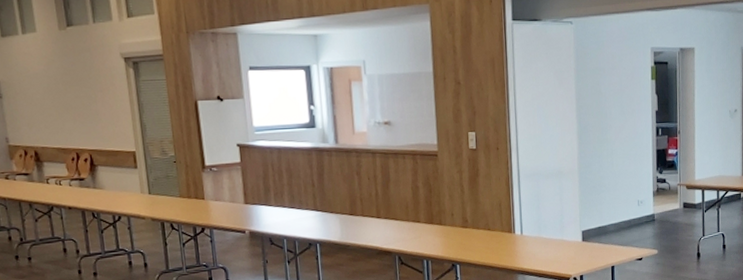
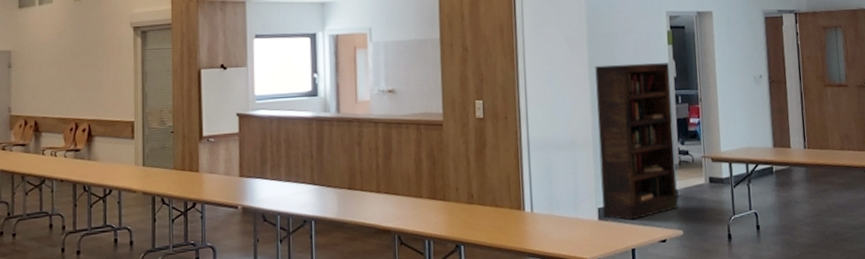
bookcase: none [581,97,655,242] -> present [594,63,679,221]

